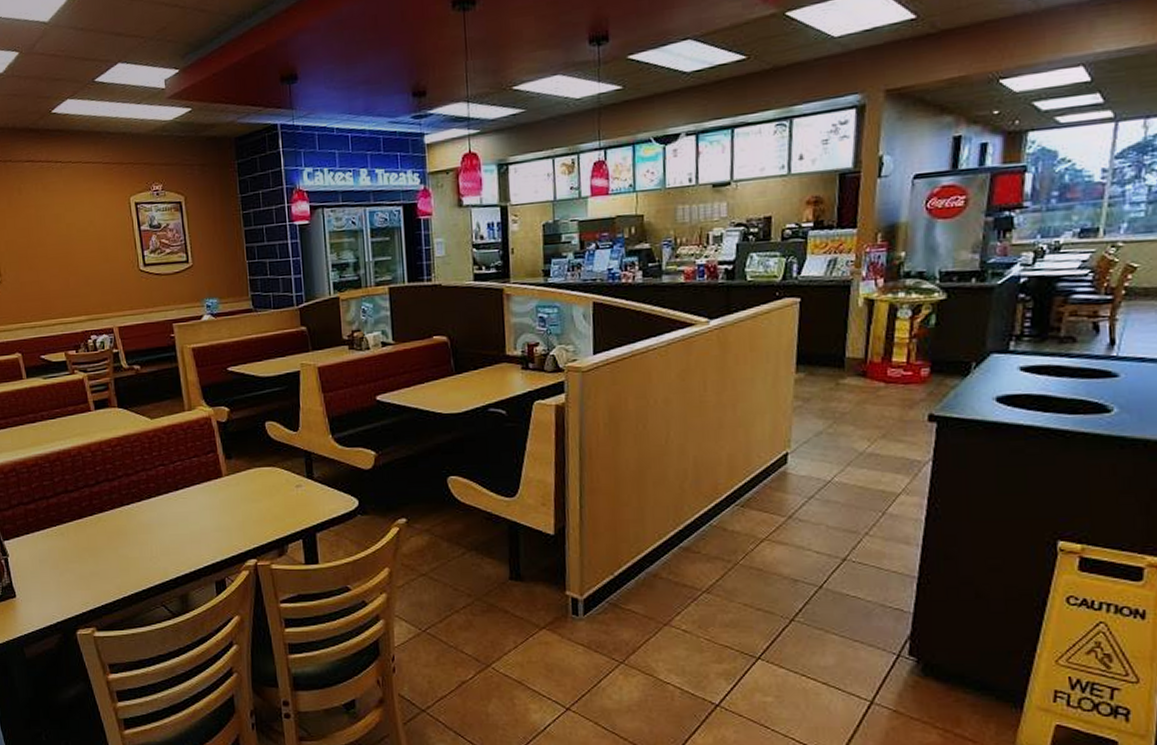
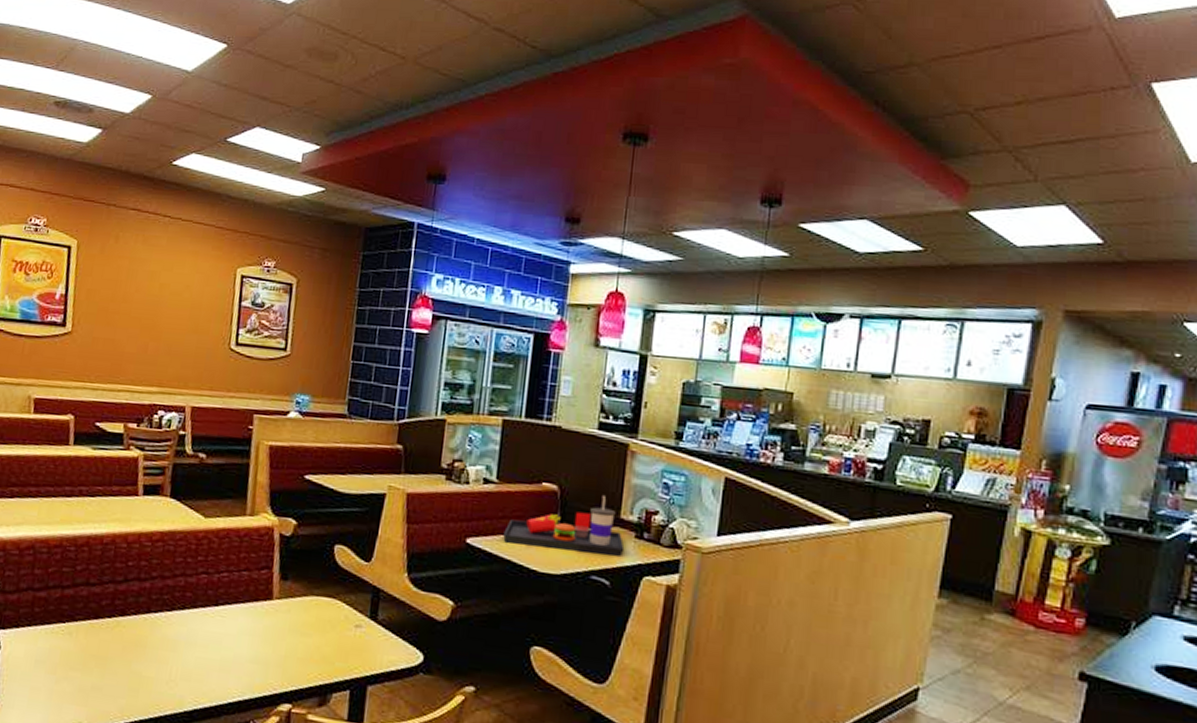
food tray: none [407,338,514,394] -> present [503,496,625,556]

